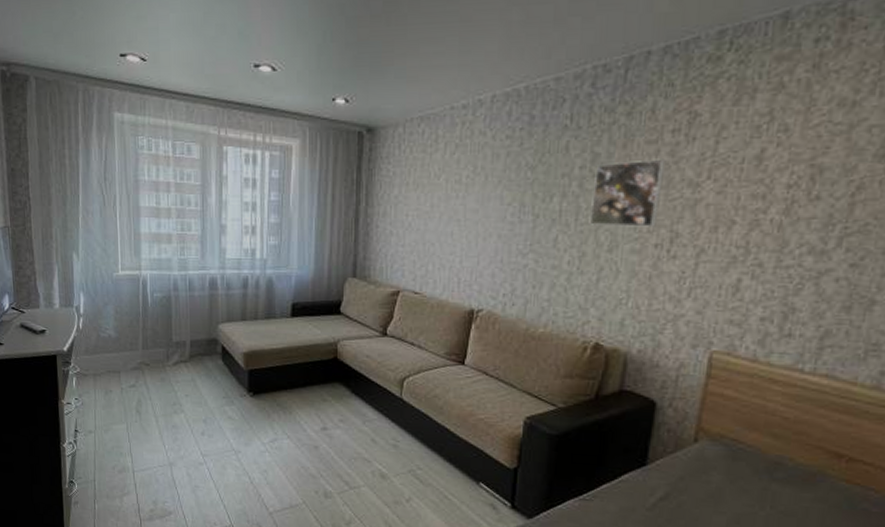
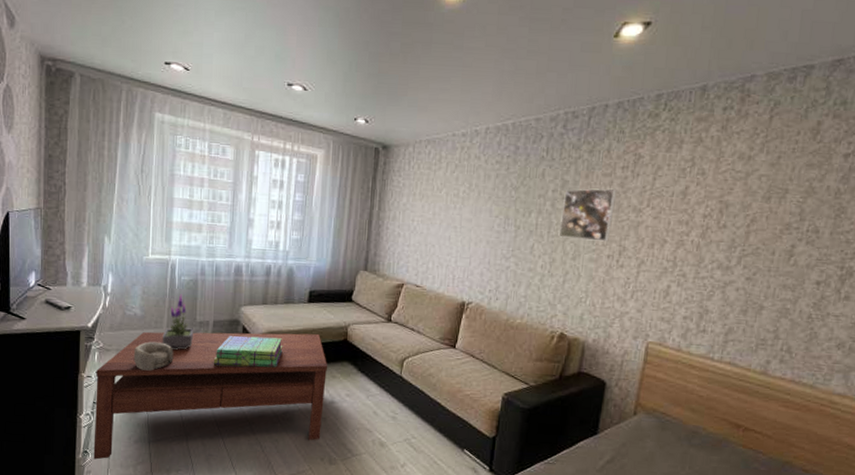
coffee table: none [75,352,318,490] -> present [93,331,328,460]
decorative bowl: none [111,365,152,397] -> present [133,341,174,371]
potted plant: none [138,312,170,373] -> present [162,294,193,350]
stack of books: none [193,356,267,391] -> present [213,336,283,368]

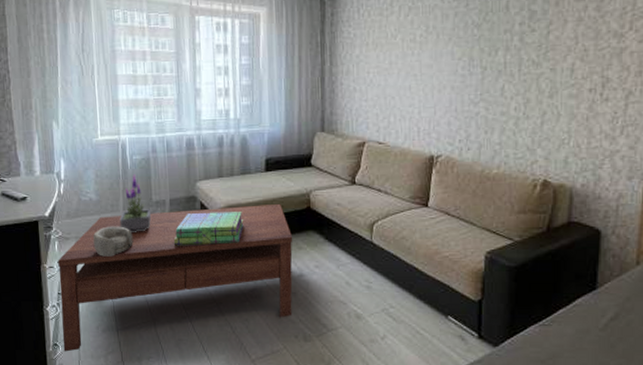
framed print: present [558,188,617,242] -> none [531,14,593,76]

